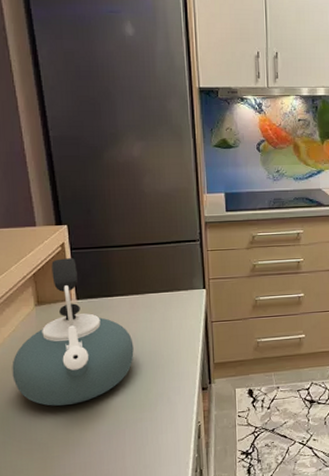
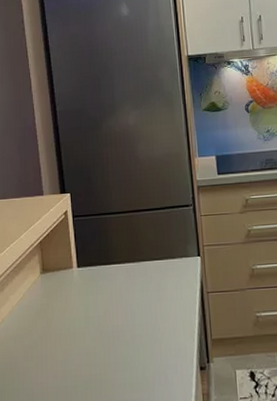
kettle: present [12,258,134,406] -> none [18,225,131,380]

